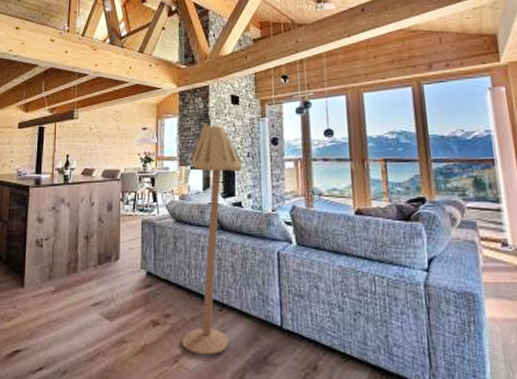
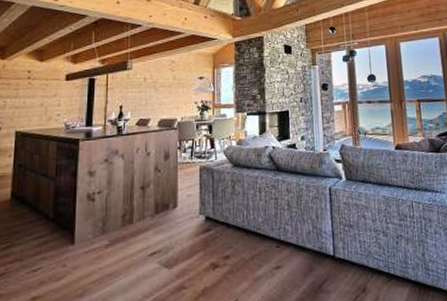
floor lamp: present [181,122,243,354] -> none [240,71,296,291]

